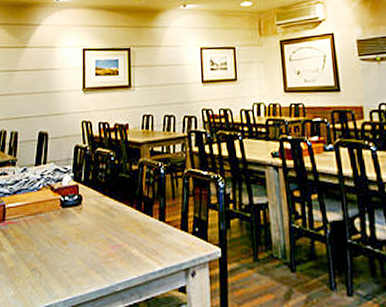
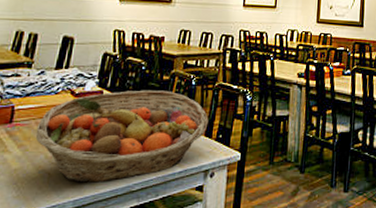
fruit basket: none [25,181,183,282] -> present [36,90,209,183]

